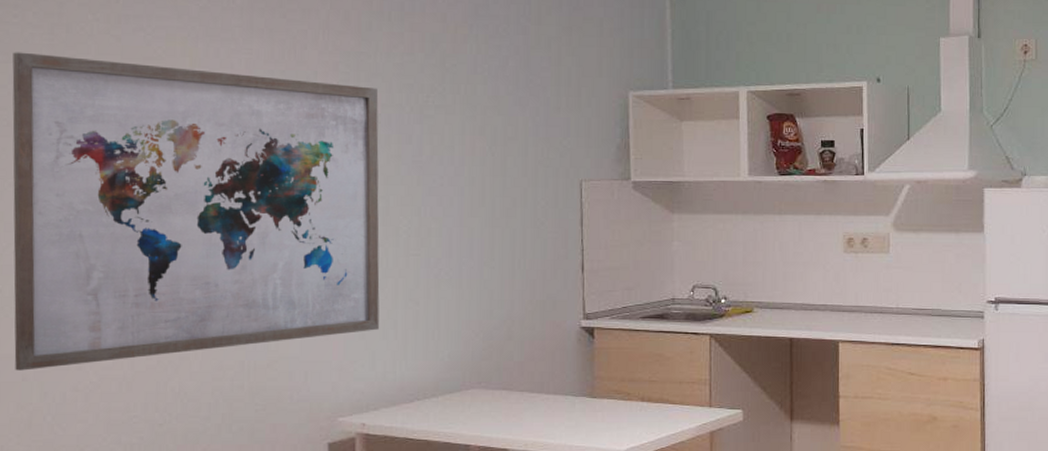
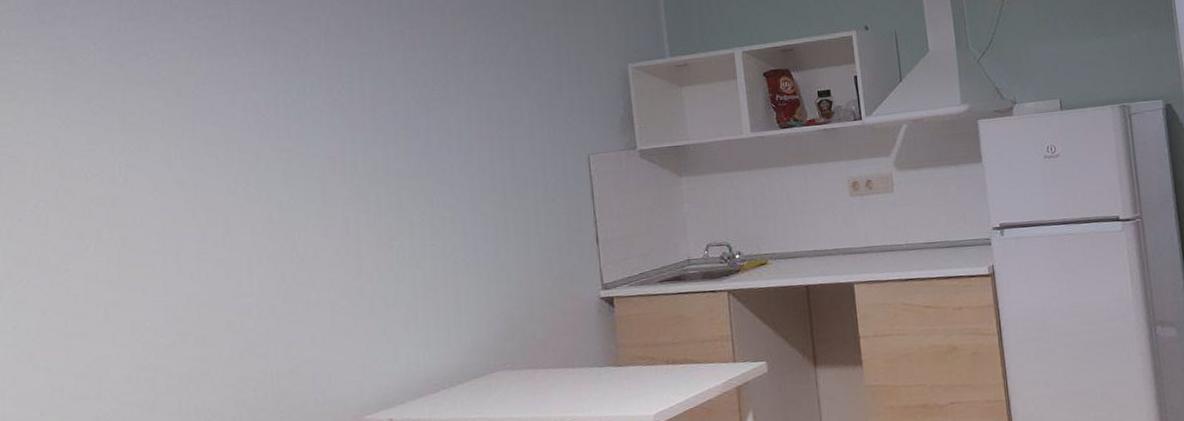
wall art: present [12,52,380,371] -> none [16,86,400,406]

